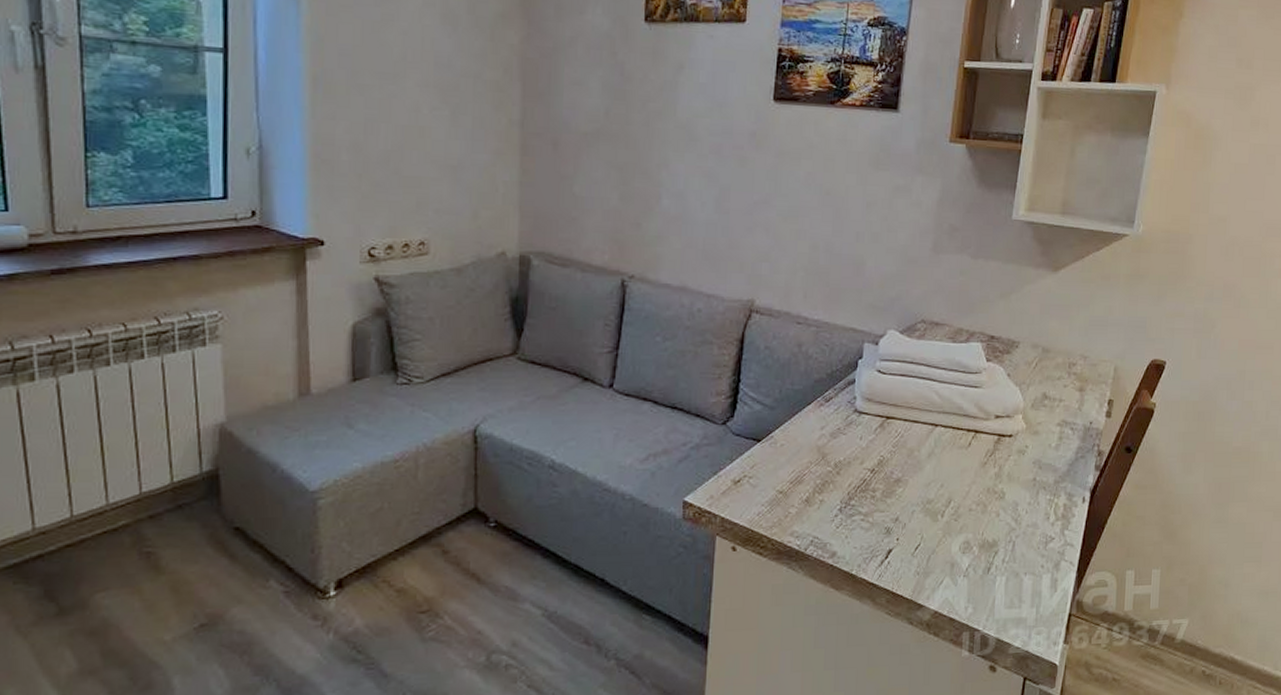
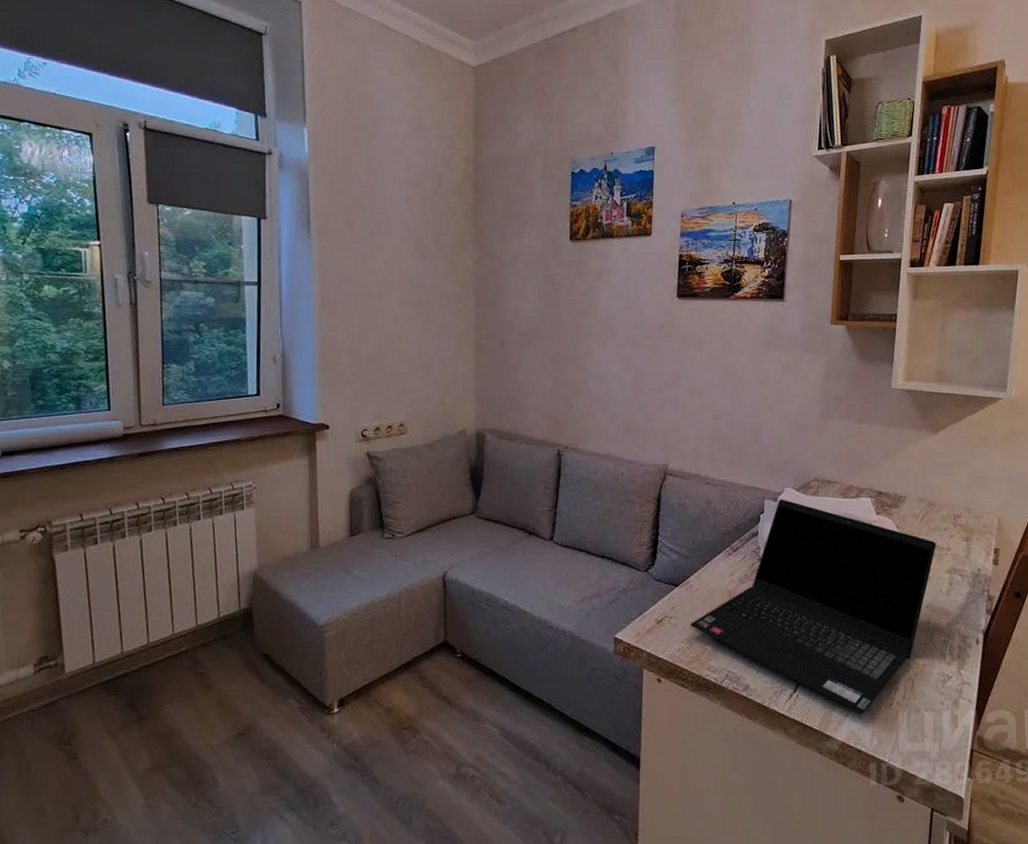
laptop computer: none [772,342,1048,581] -> present [689,499,936,715]

